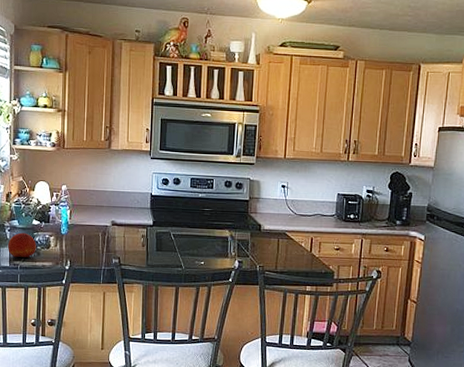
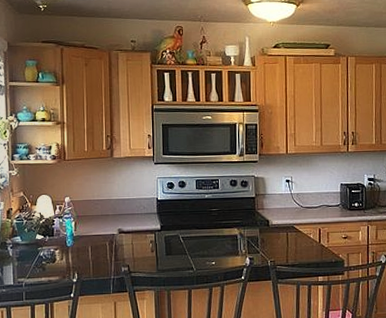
fruit: present [8,232,36,259] -> none [11,248,41,276]

